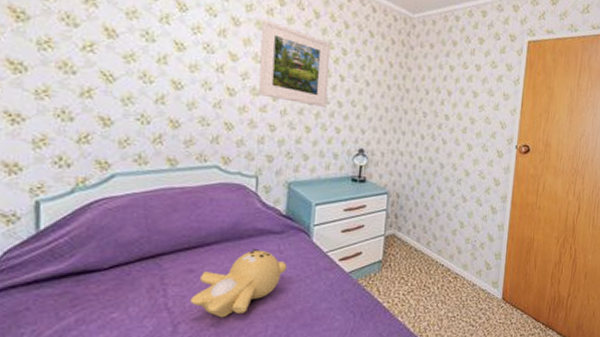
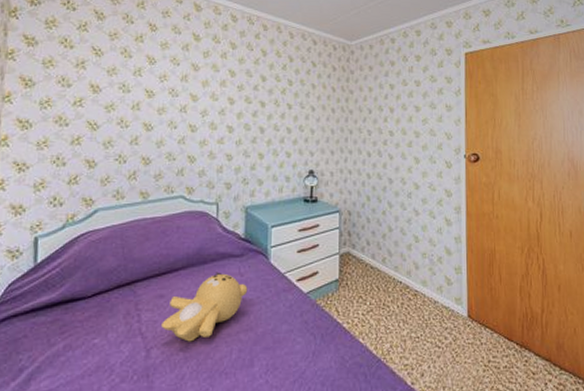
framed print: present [258,19,330,108] -> none [216,62,278,134]

